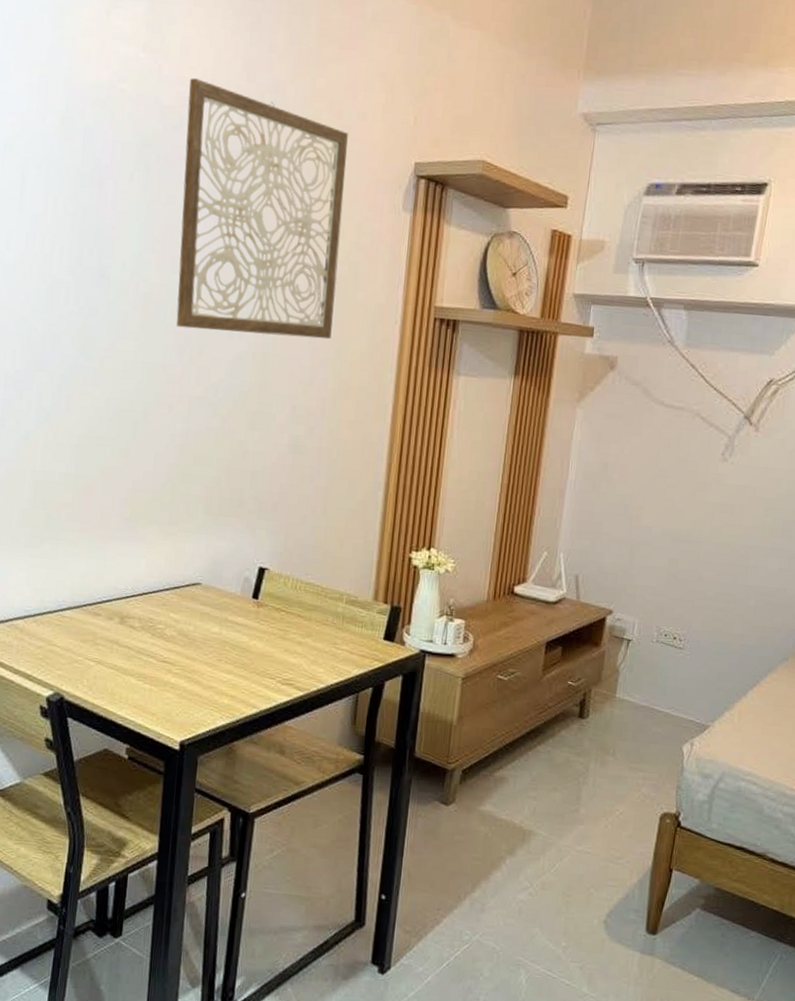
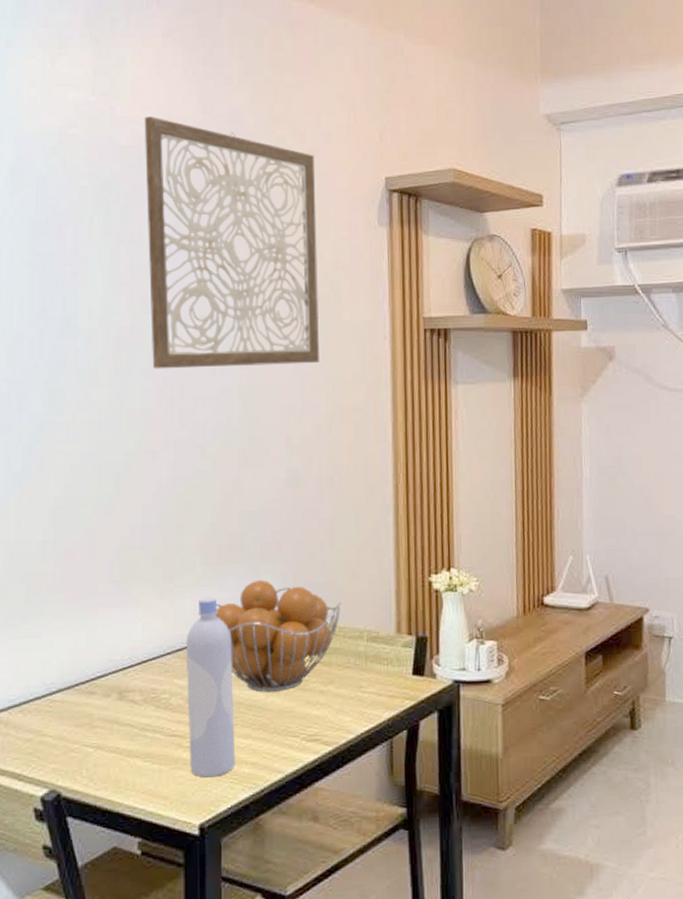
bottle: none [177,543,224,703] -> present [185,596,236,778]
fruit basket: none [211,534,326,637] -> present [215,579,342,692]

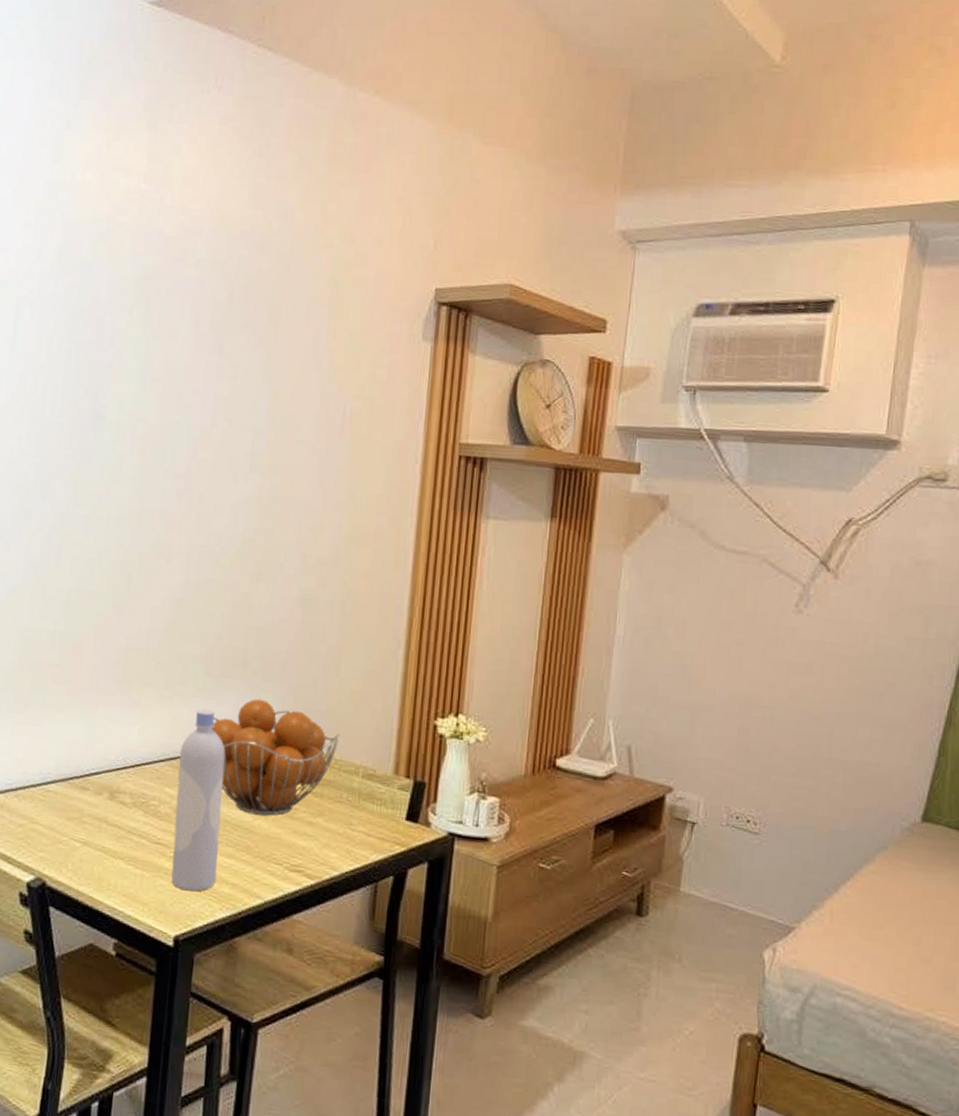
wall art: present [144,117,319,369] -> none [175,208,362,481]

